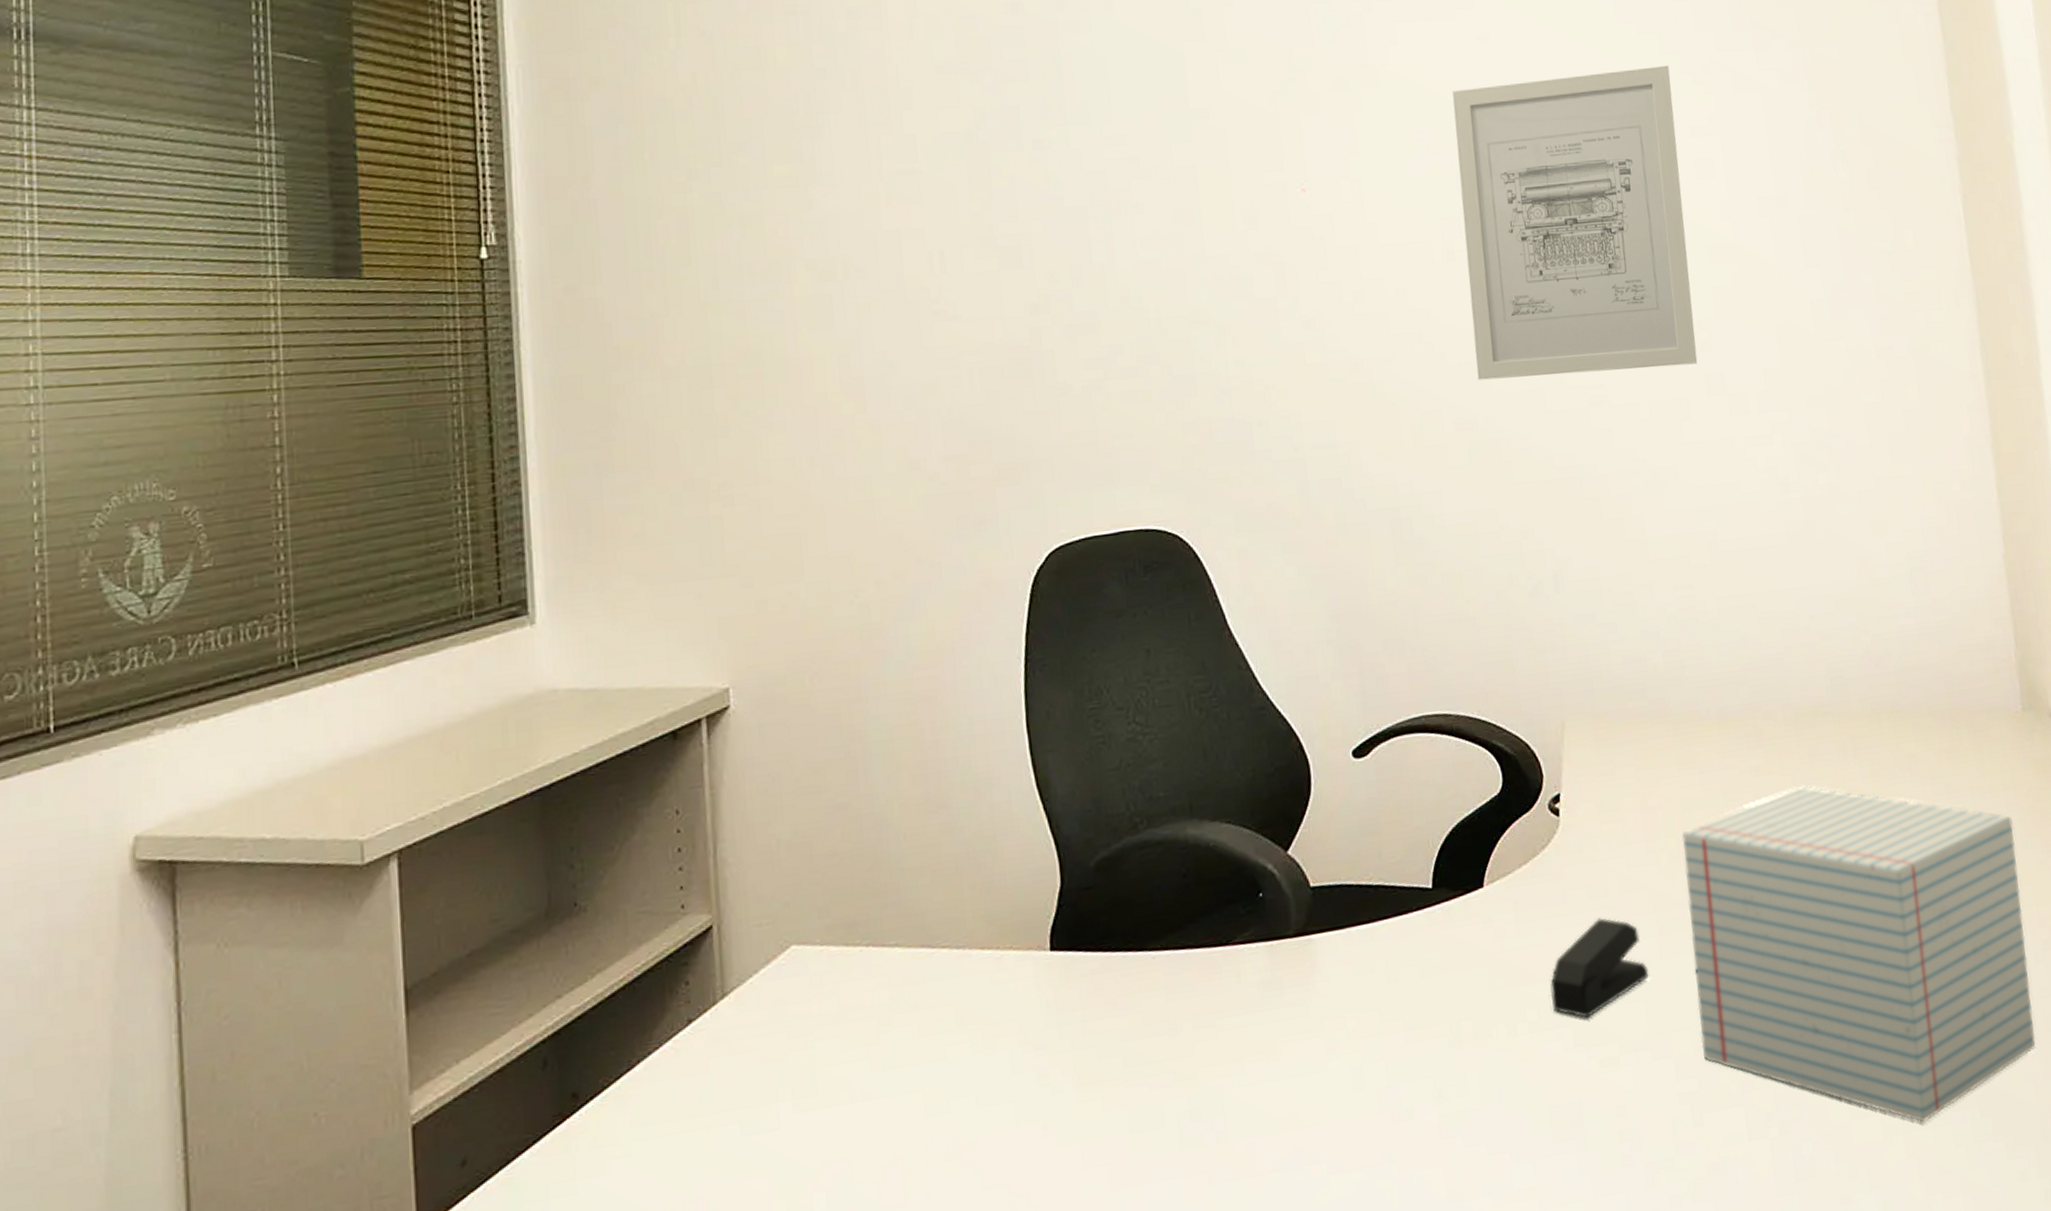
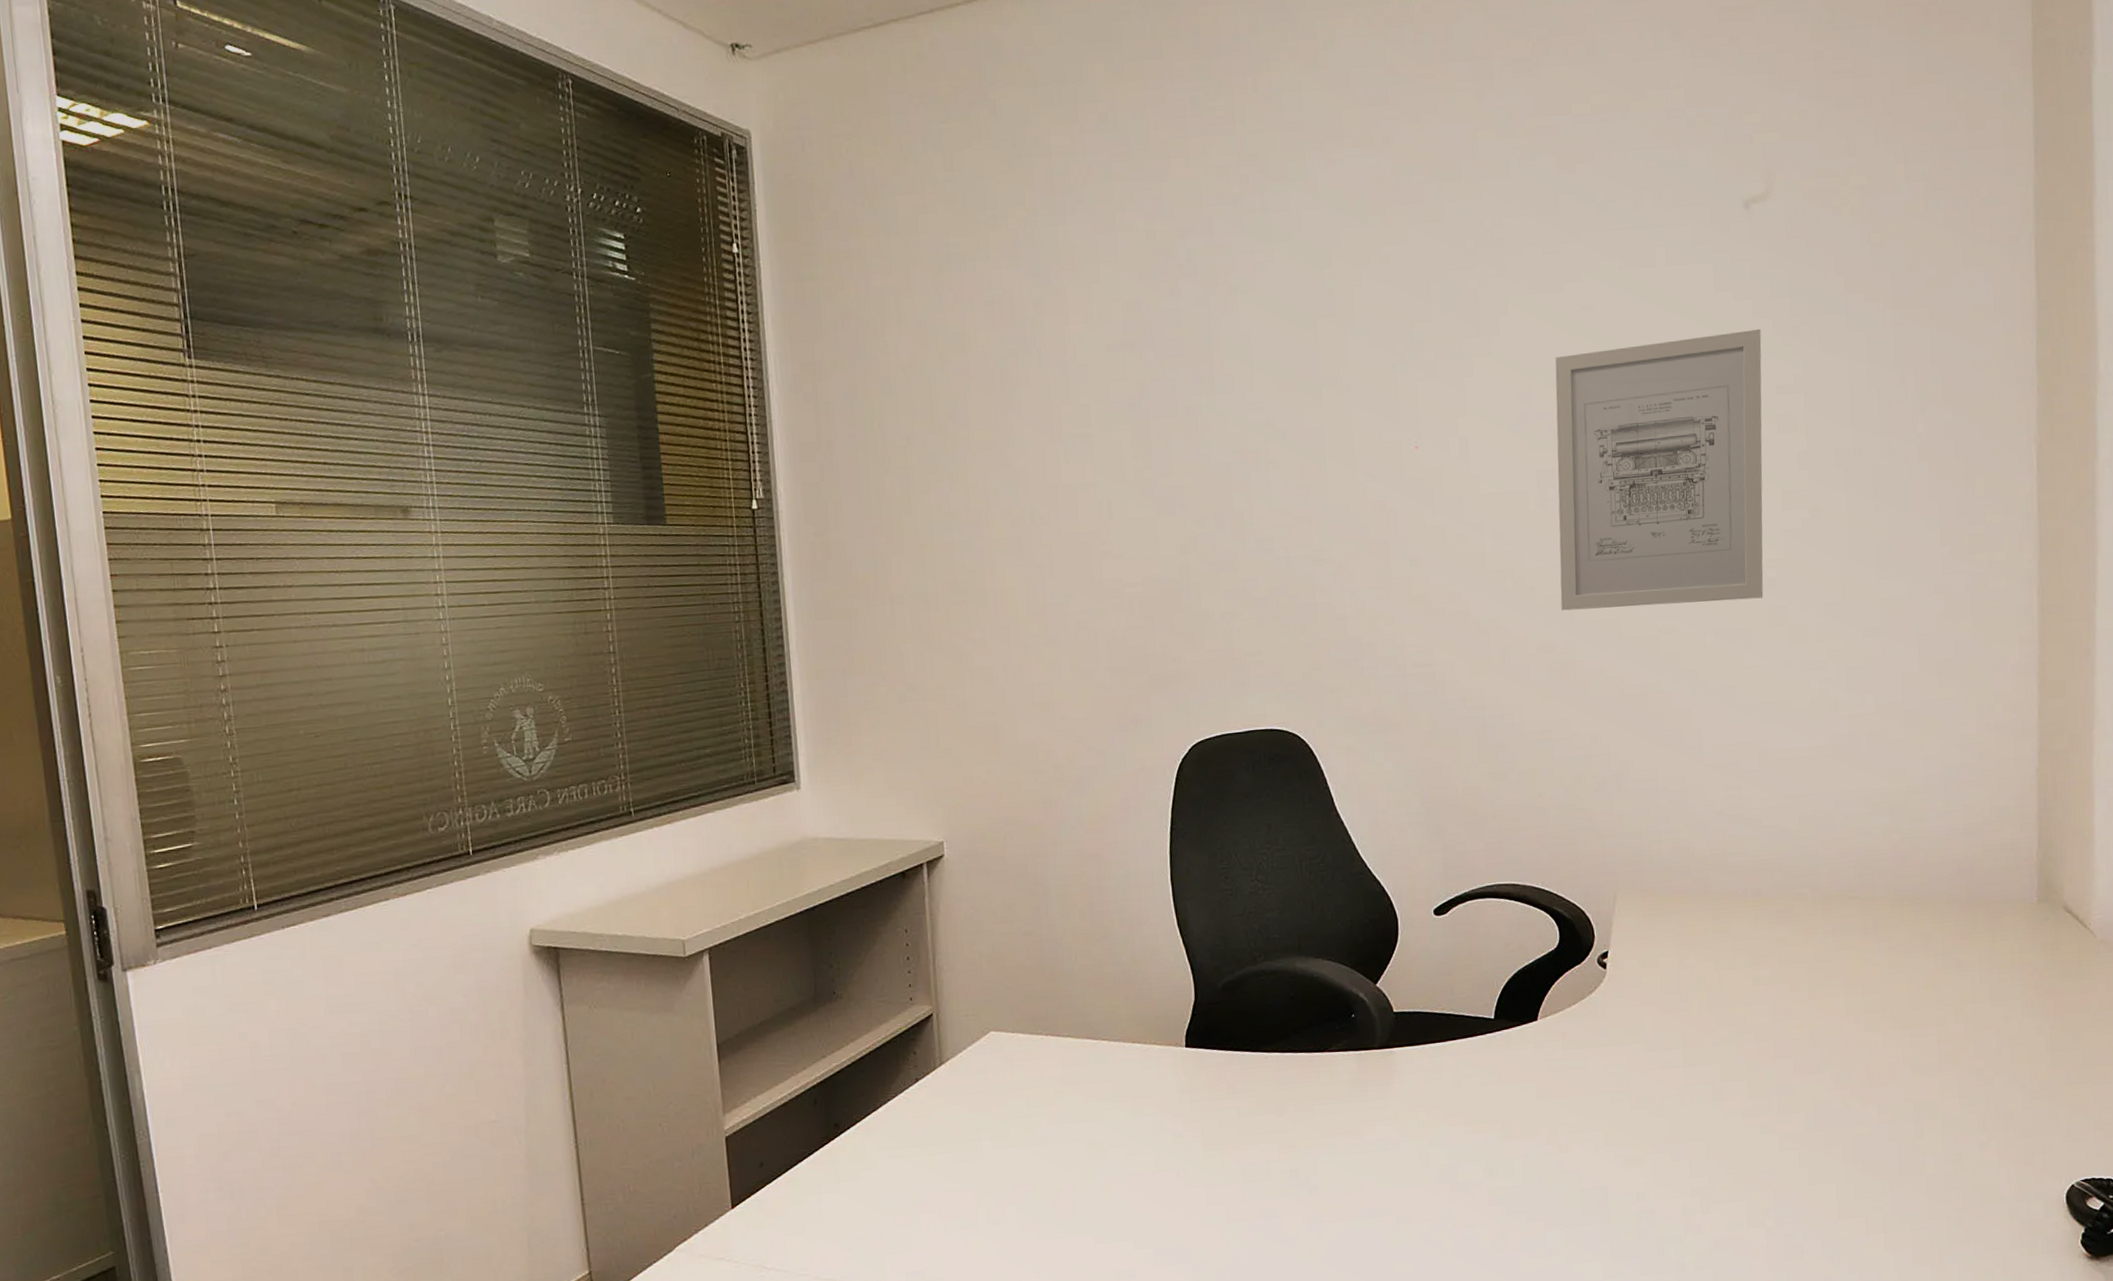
stapler: present [1550,918,1649,1019] -> none [1588,1050,1674,1126]
notepad: present [1682,785,2036,1122] -> none [1712,955,2016,1226]

